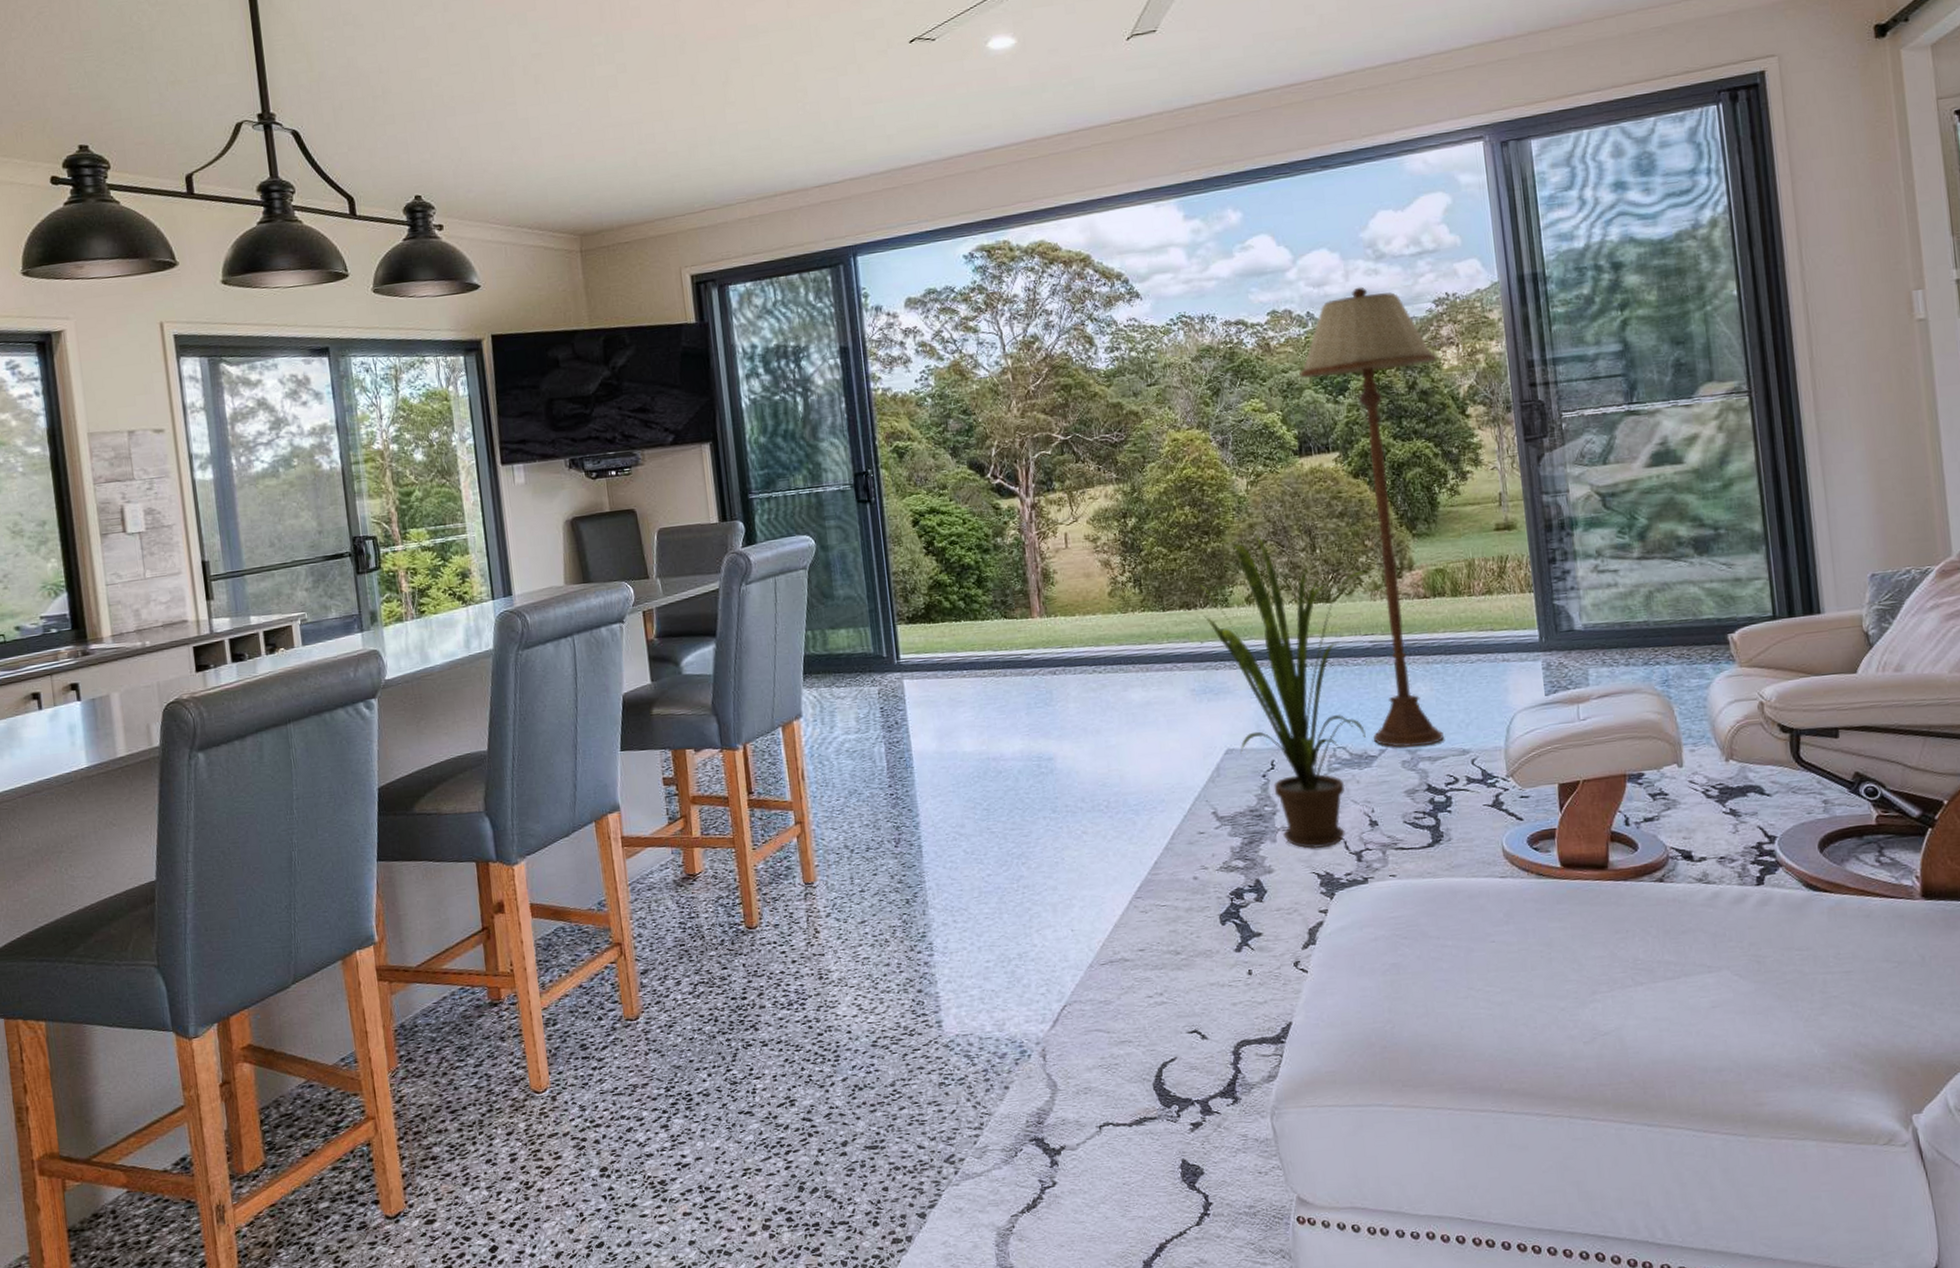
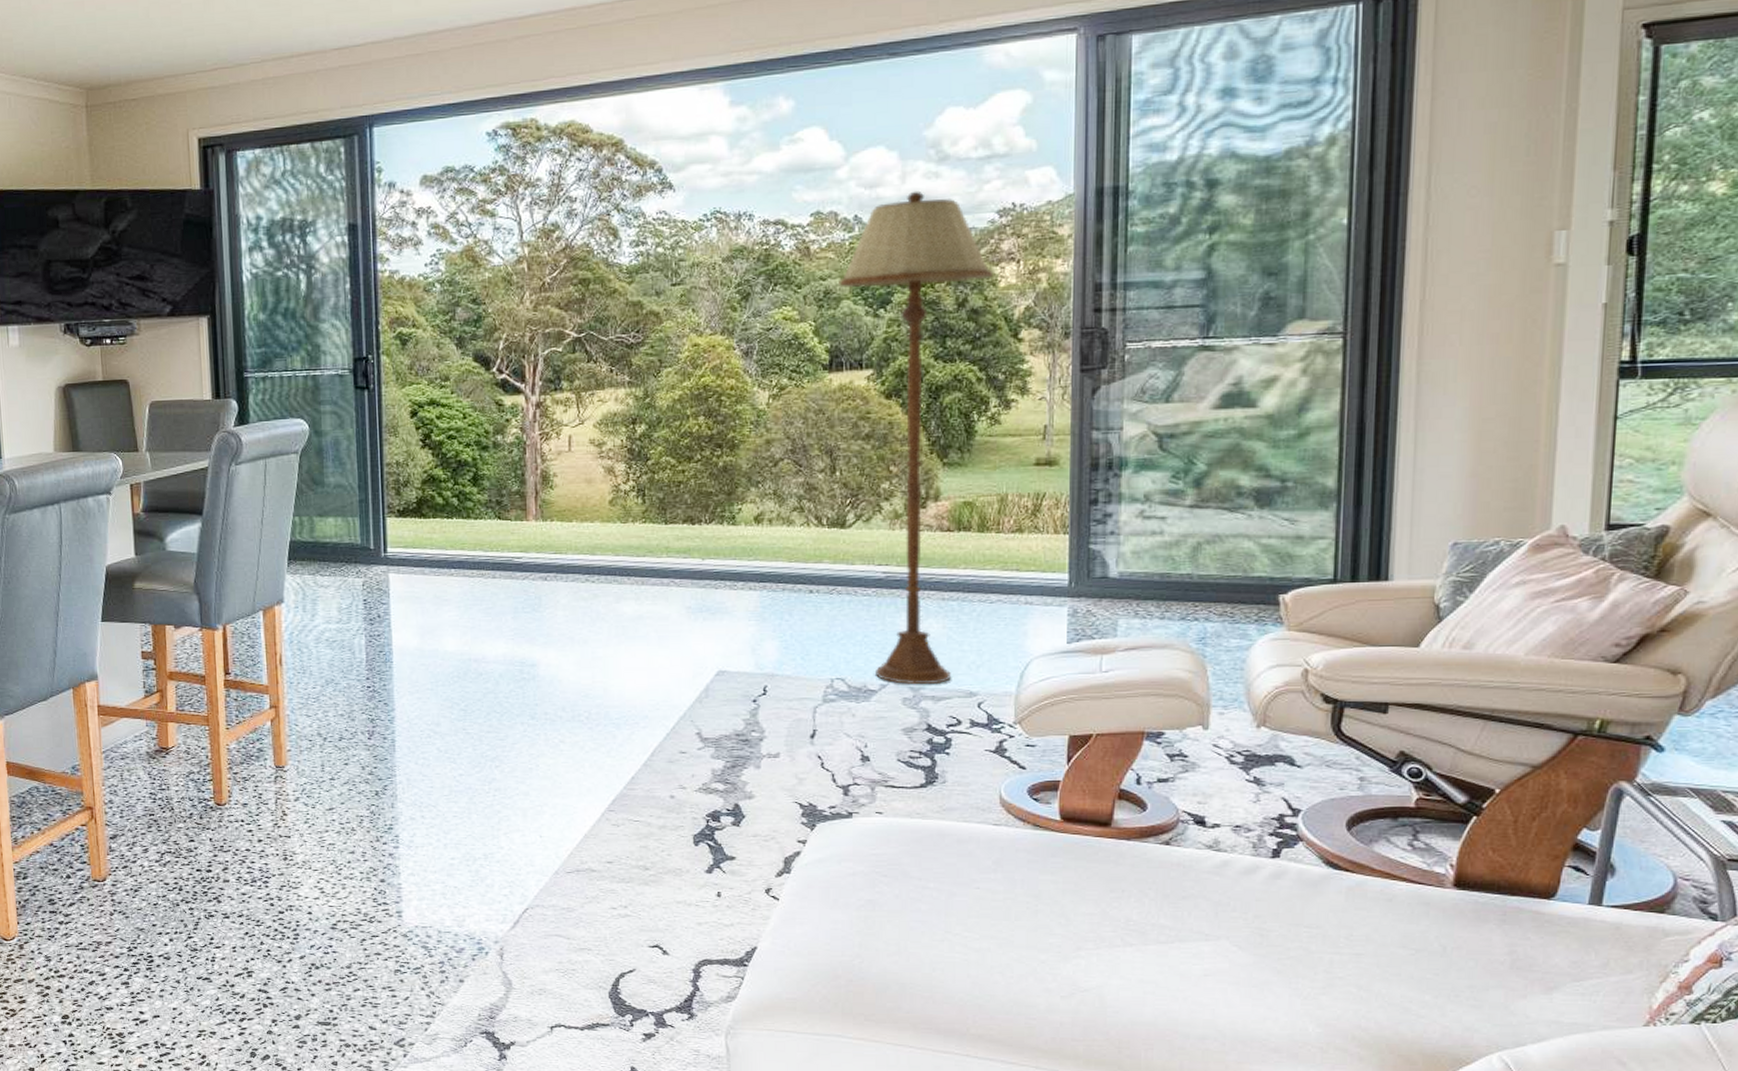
house plant: present [1193,530,1372,849] -> none [700,446,894,778]

